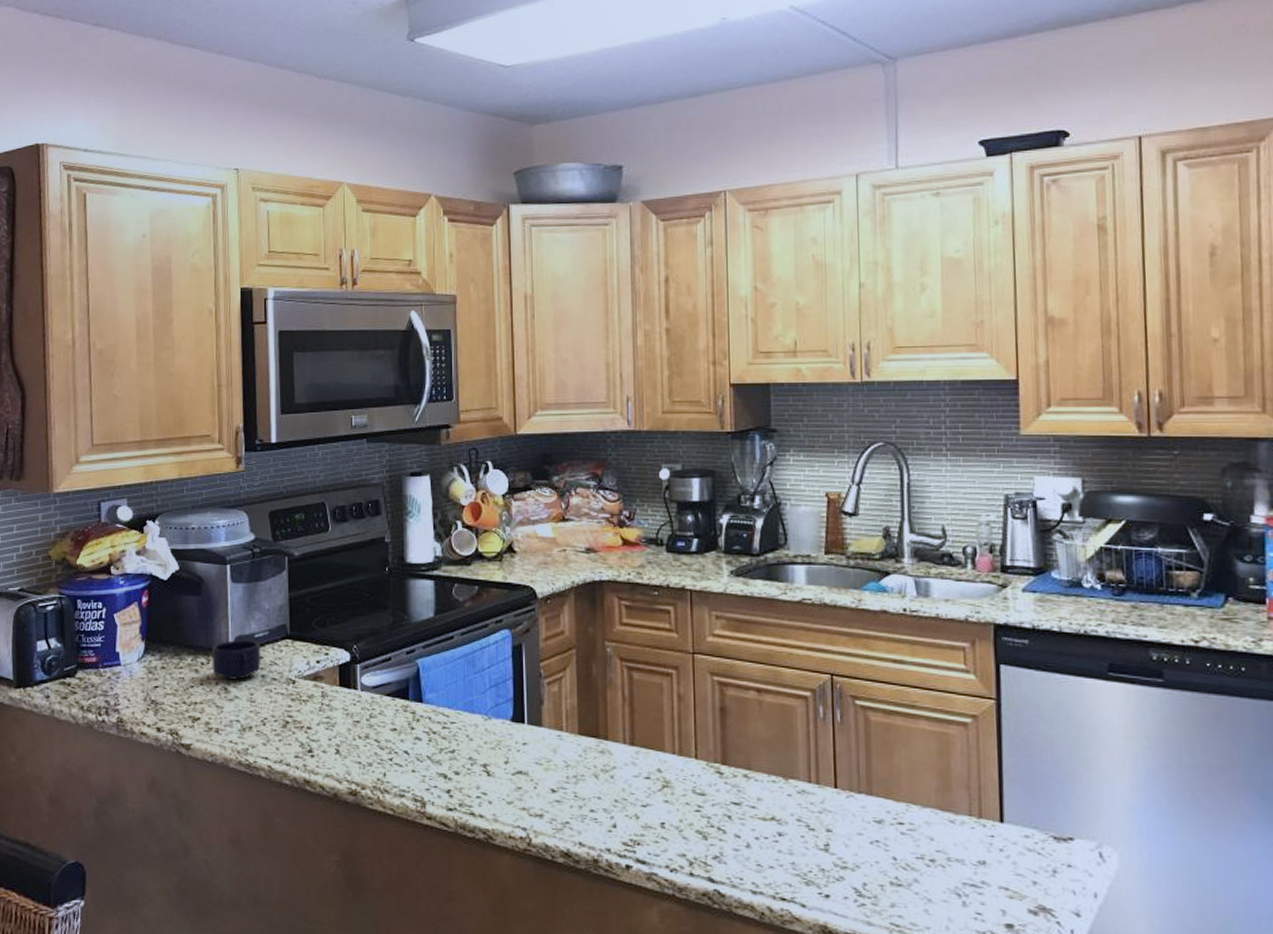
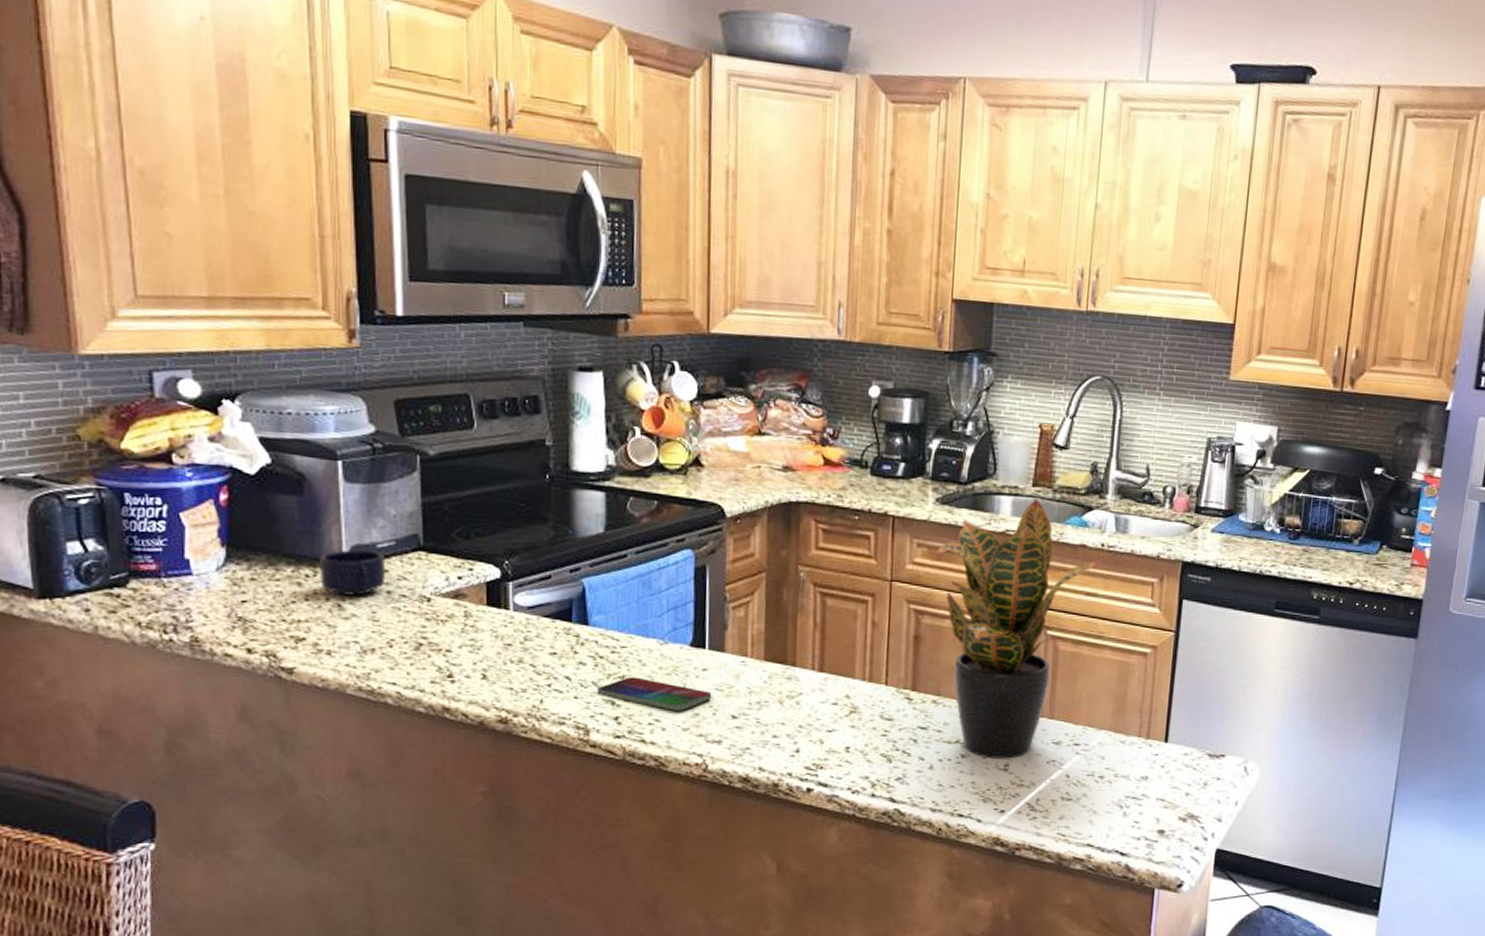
smartphone: none [432,751,532,784] -> present [598,676,712,711]
potted plant: none [730,565,905,838] -> present [931,498,1102,759]

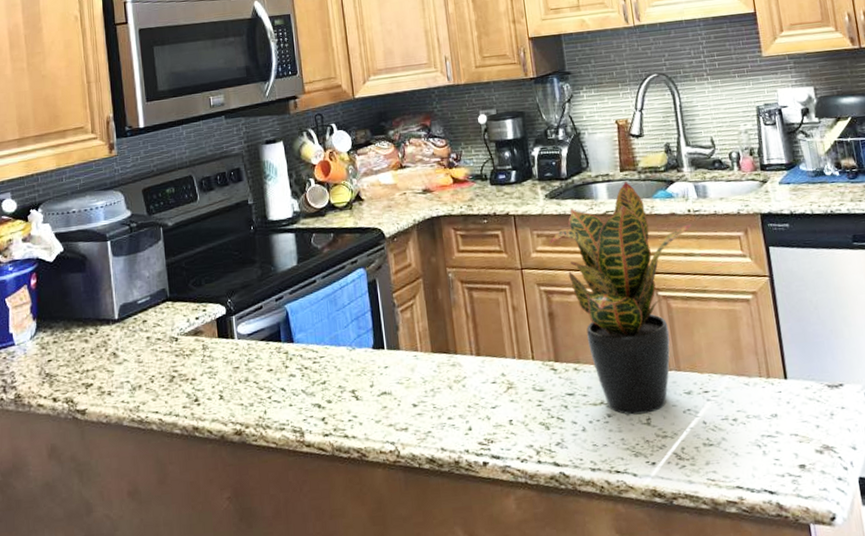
mug: present [320,550,384,596] -> none [99,306,145,345]
smartphone: present [598,676,712,711] -> none [307,381,395,407]

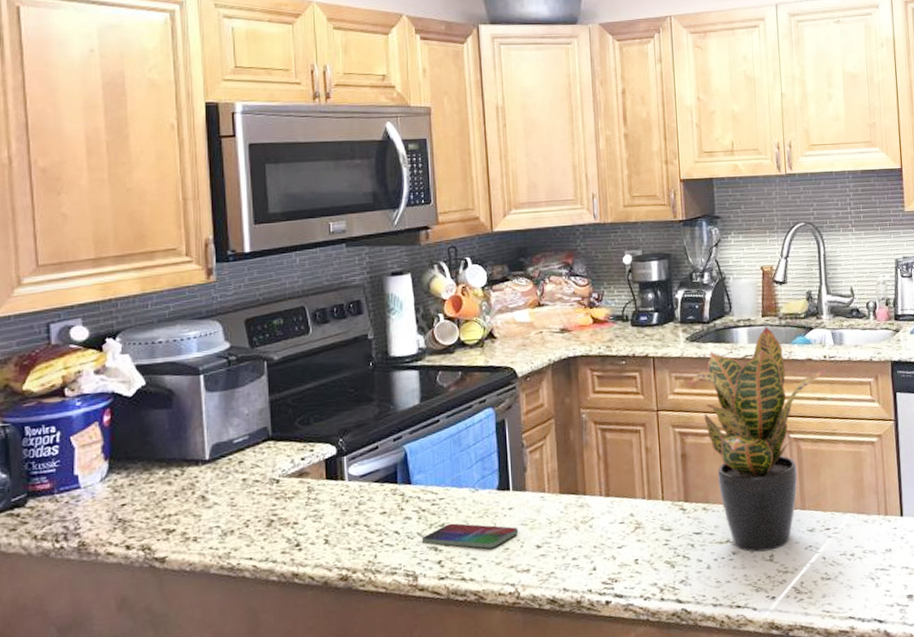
smartphone: none [307,381,395,407] -> present [423,523,519,549]

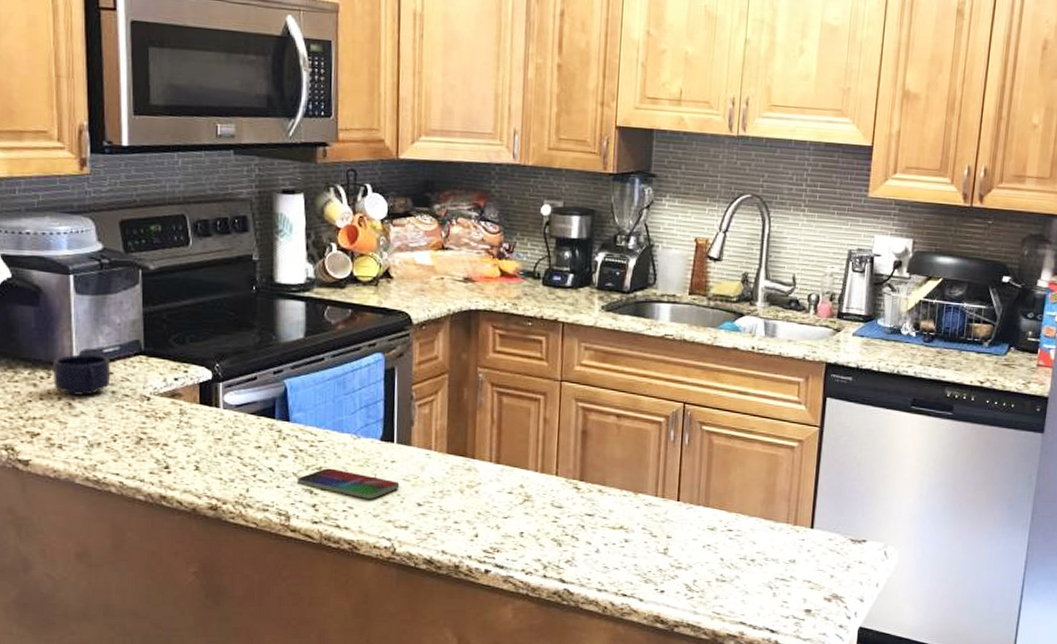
mug: none [187,446,240,488] -> present [53,354,110,396]
potted plant: present [687,326,826,553] -> none [597,305,752,544]

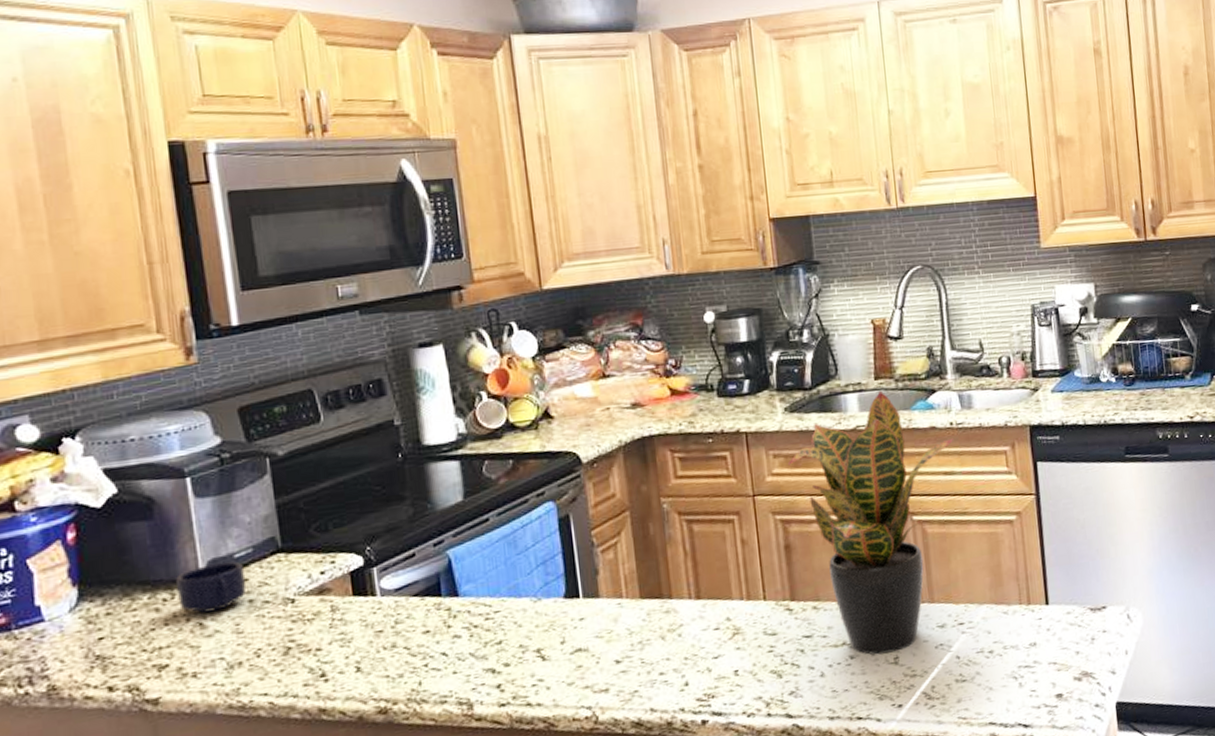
smartphone: present [298,468,400,499] -> none [476,639,593,668]
potted plant: none [597,305,752,544] -> present [788,390,953,655]

